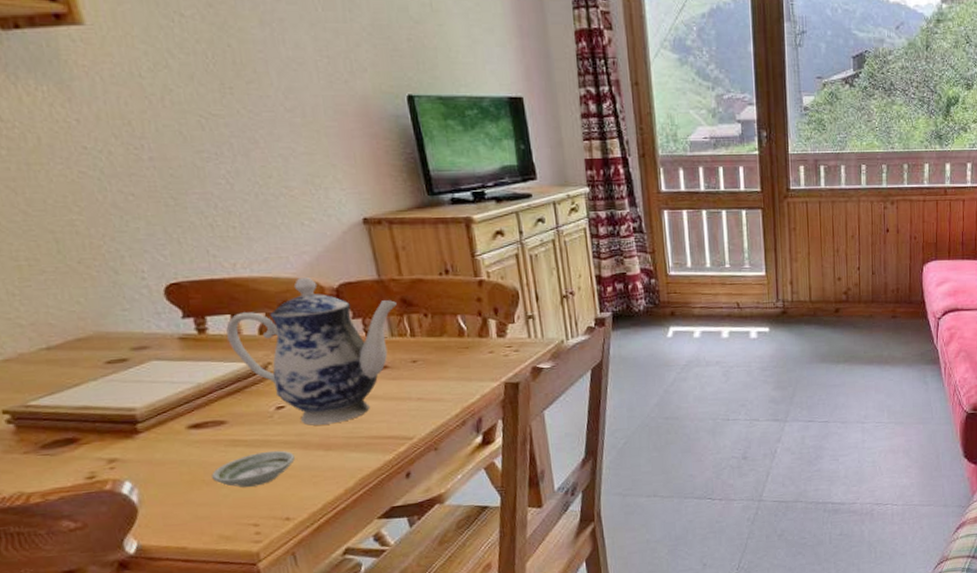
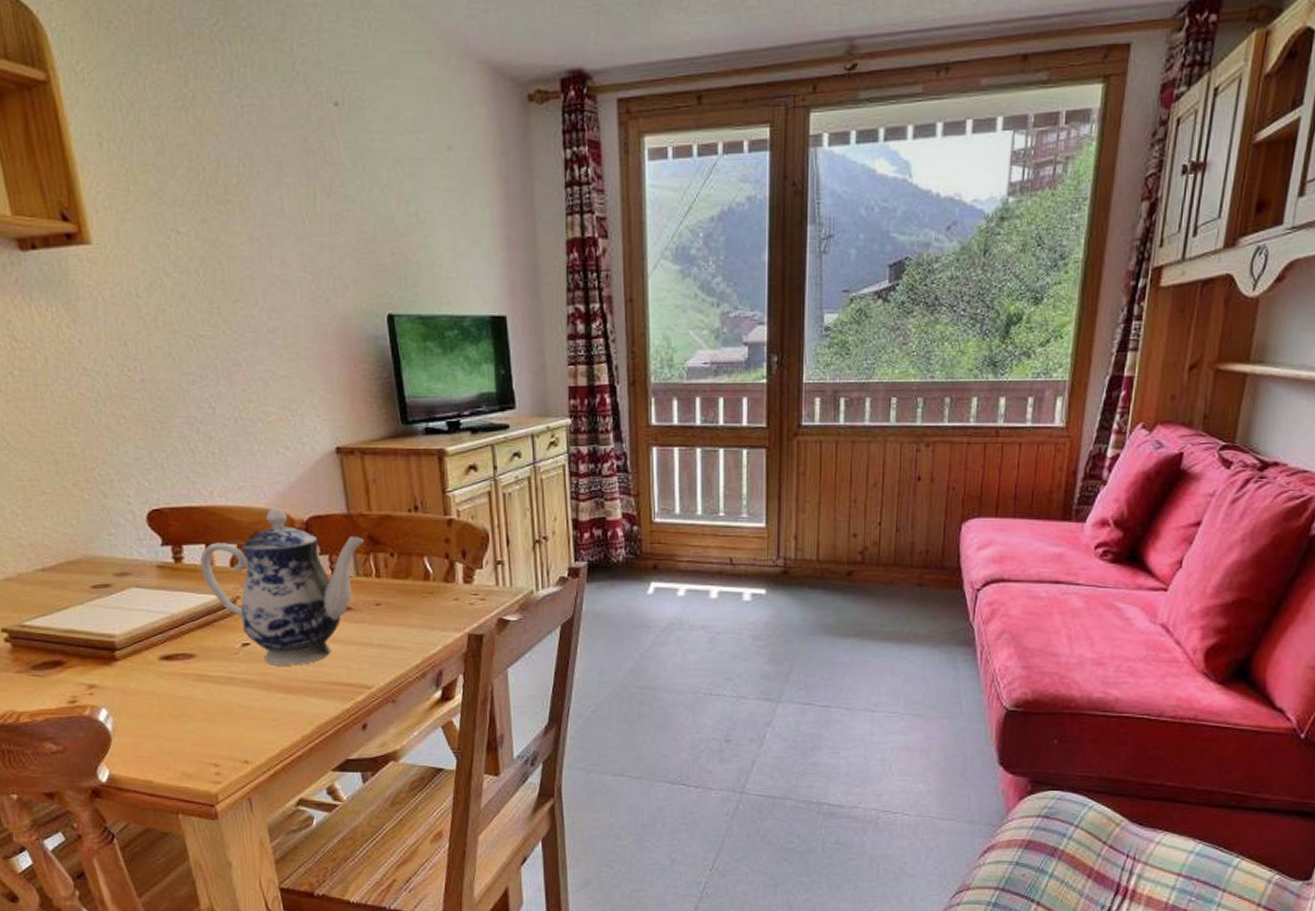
saucer: present [211,450,295,487] -> none [179,689,256,725]

